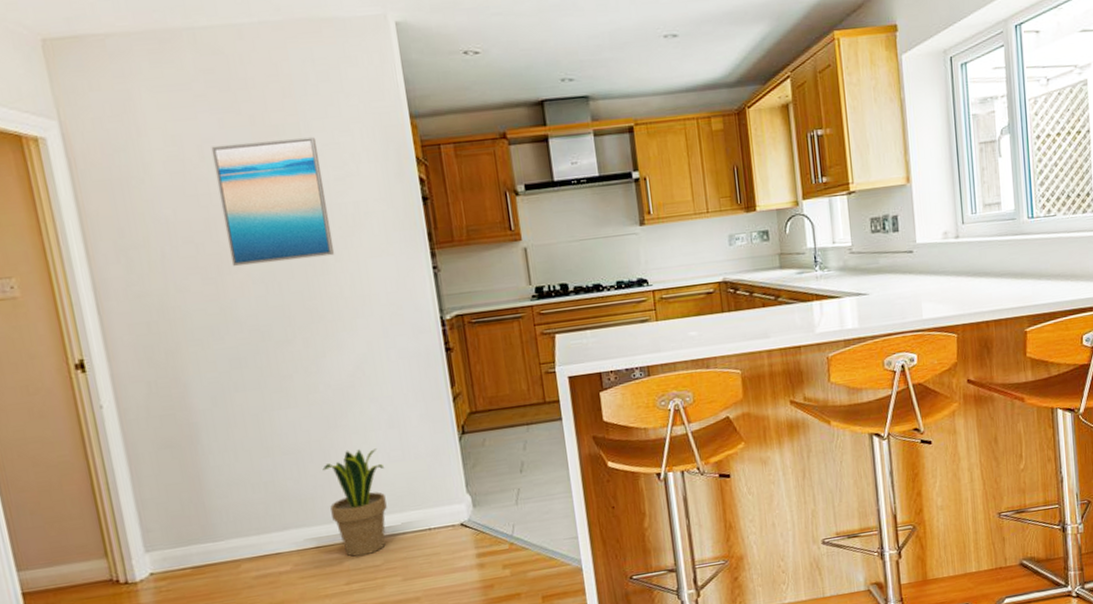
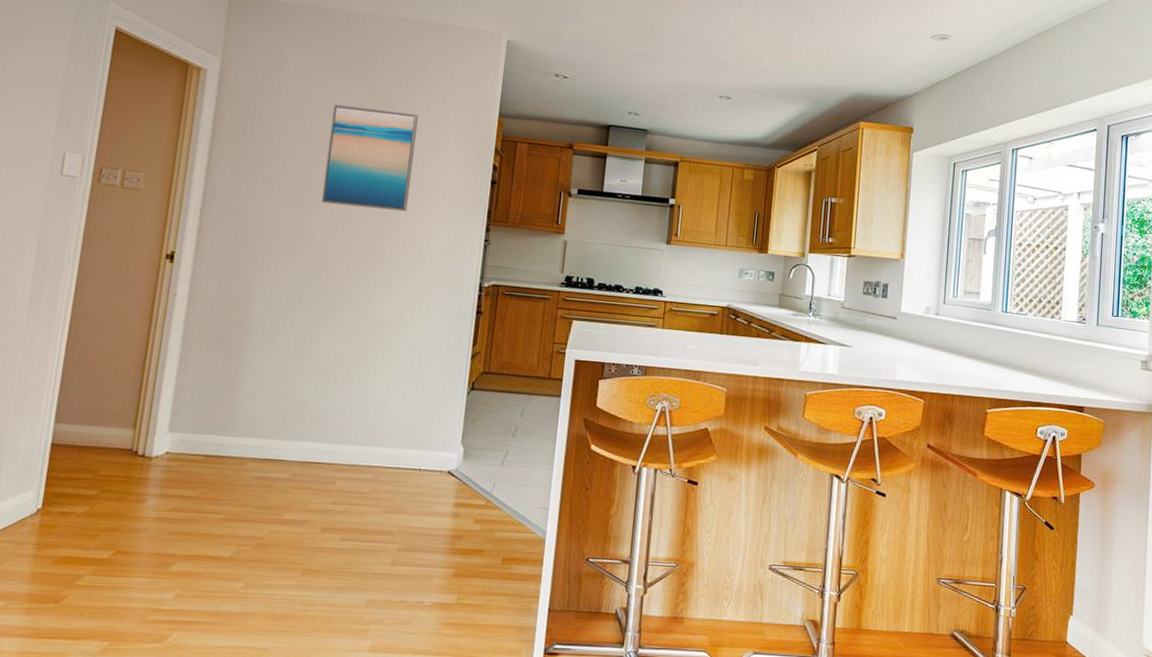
potted plant: present [322,448,387,557] -> none [338,380,397,481]

